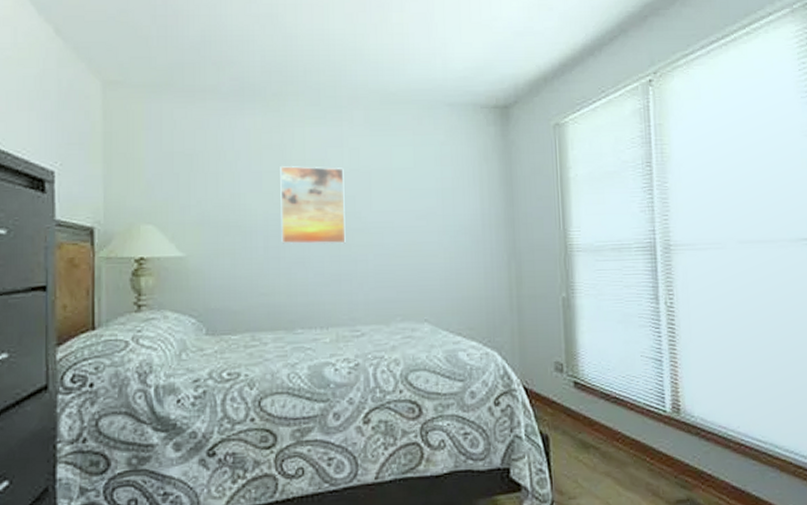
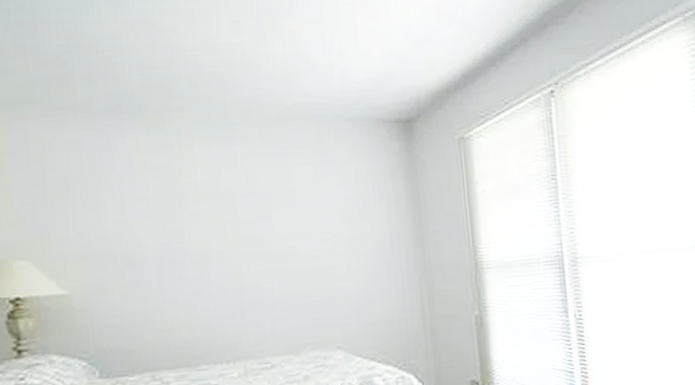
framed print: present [280,166,346,245] -> none [169,189,248,275]

